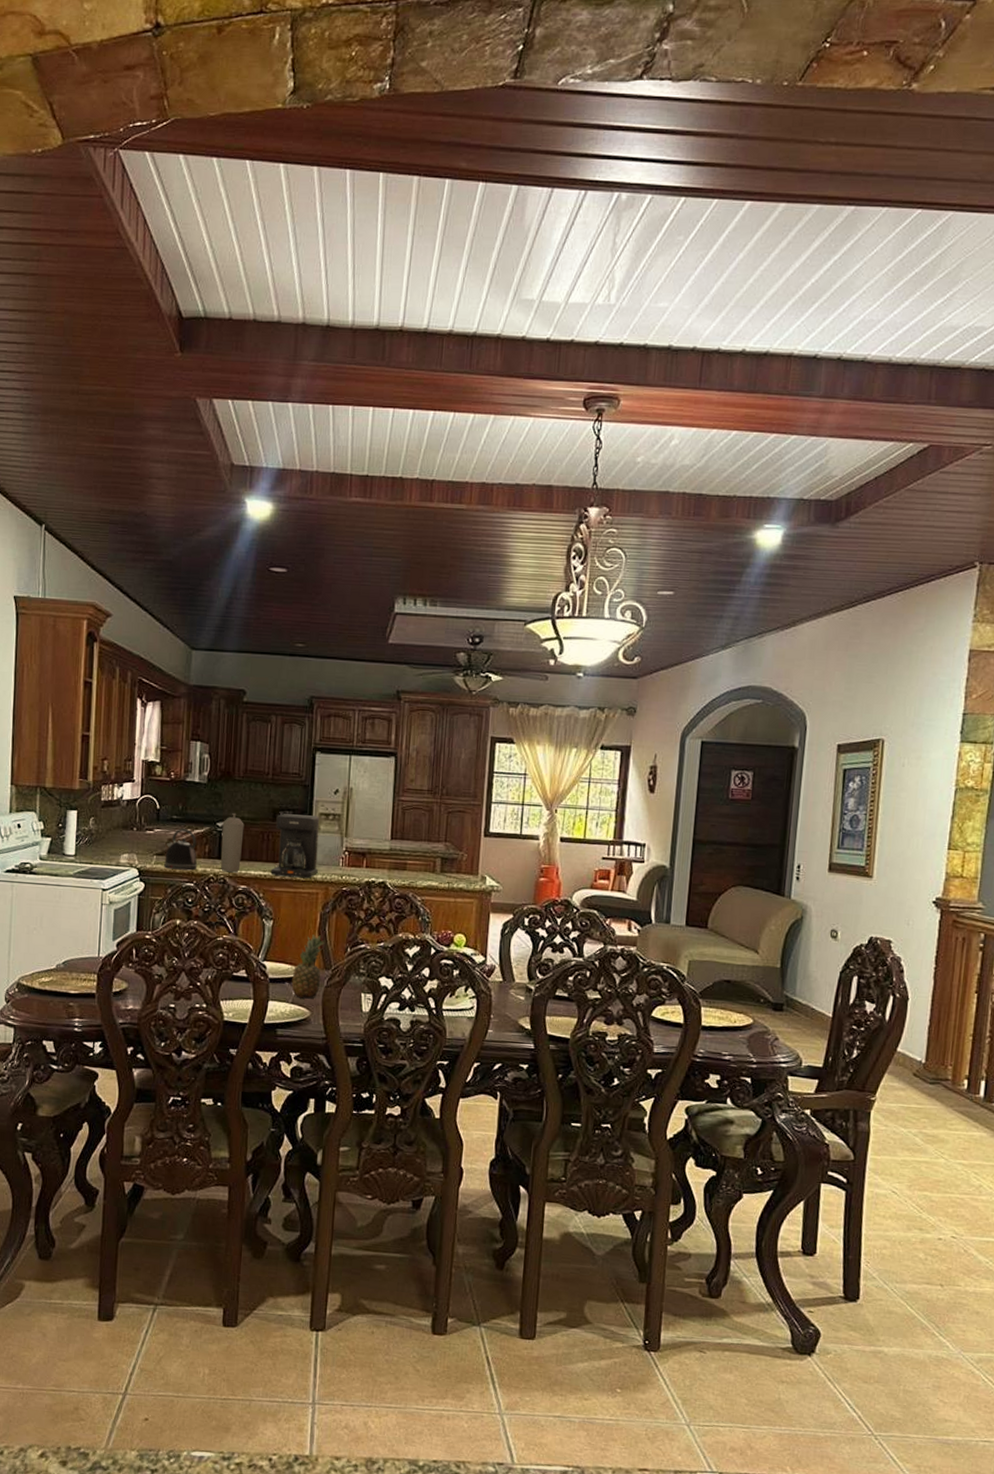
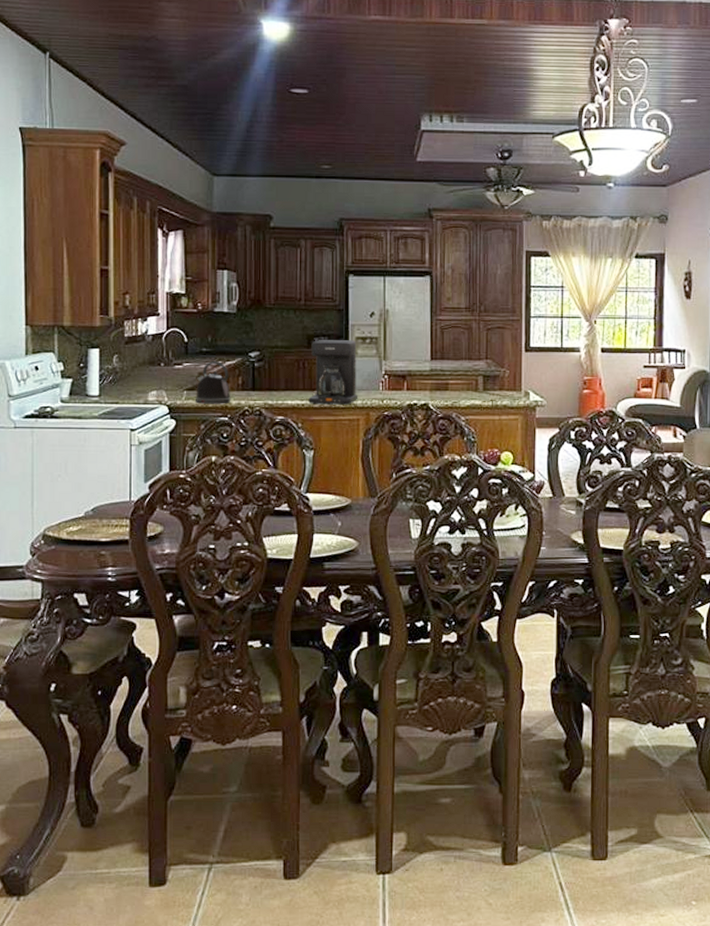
canister: present [221,812,244,873] -> none [255,341,278,404]
fruit: present [291,935,326,999] -> none [337,462,370,529]

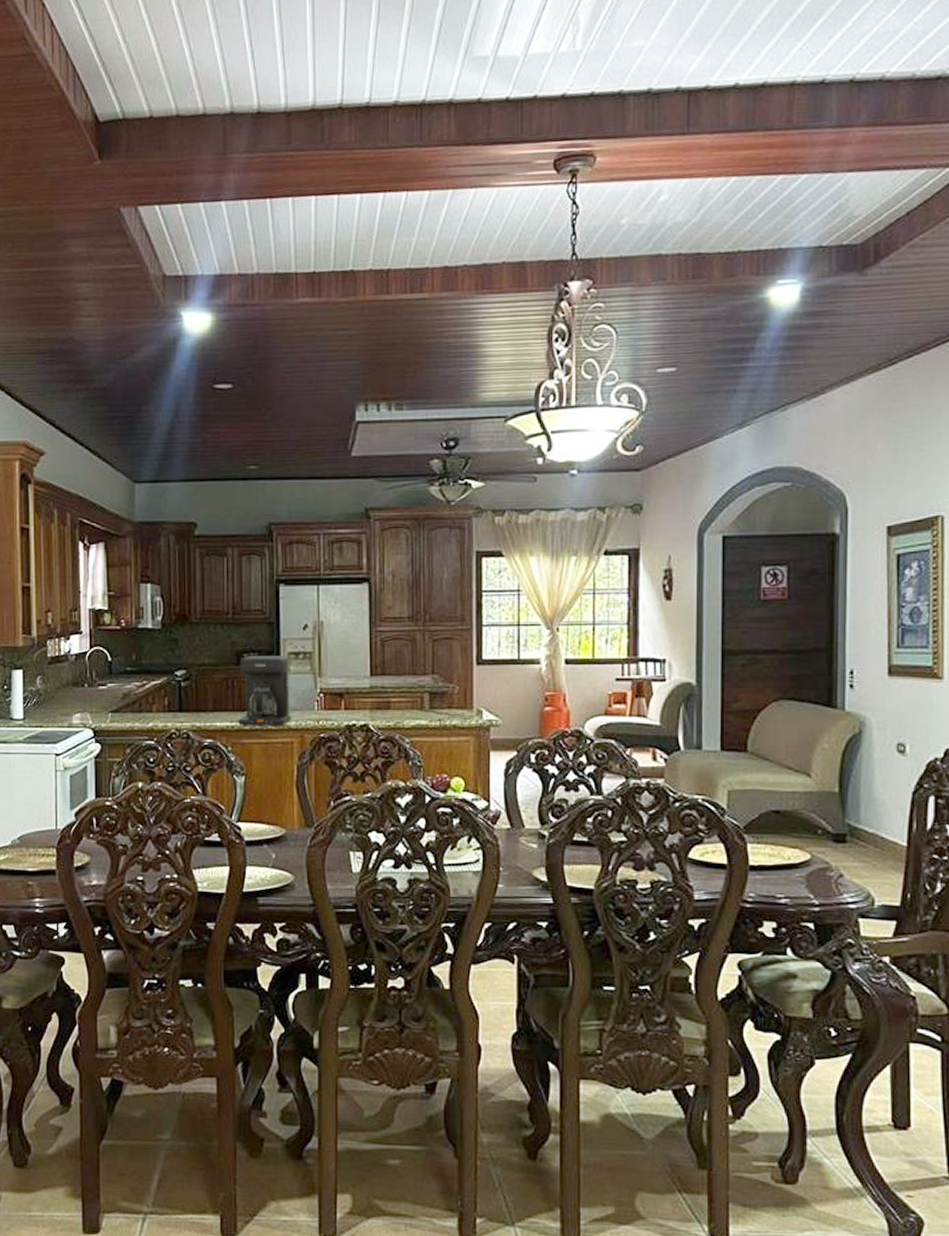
kettle: present [196,360,231,404] -> none [121,680,157,727]

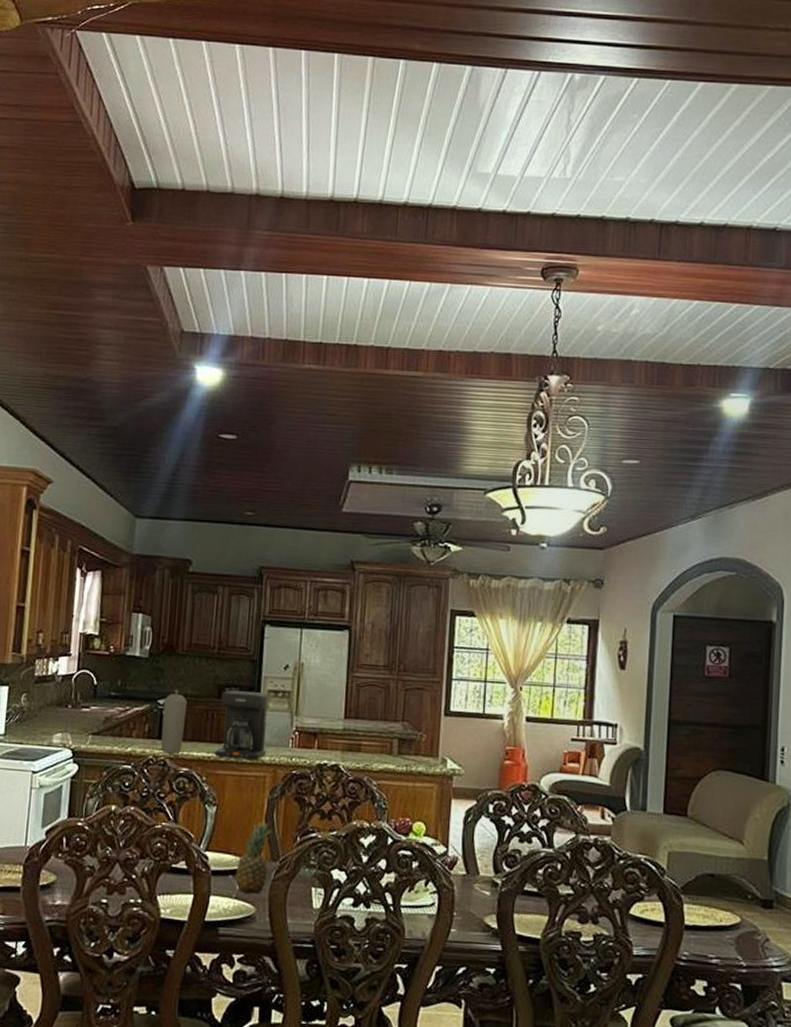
canister: none [181,659,206,726] -> present [161,689,187,754]
fruit: none [270,789,306,862] -> present [235,822,274,894]

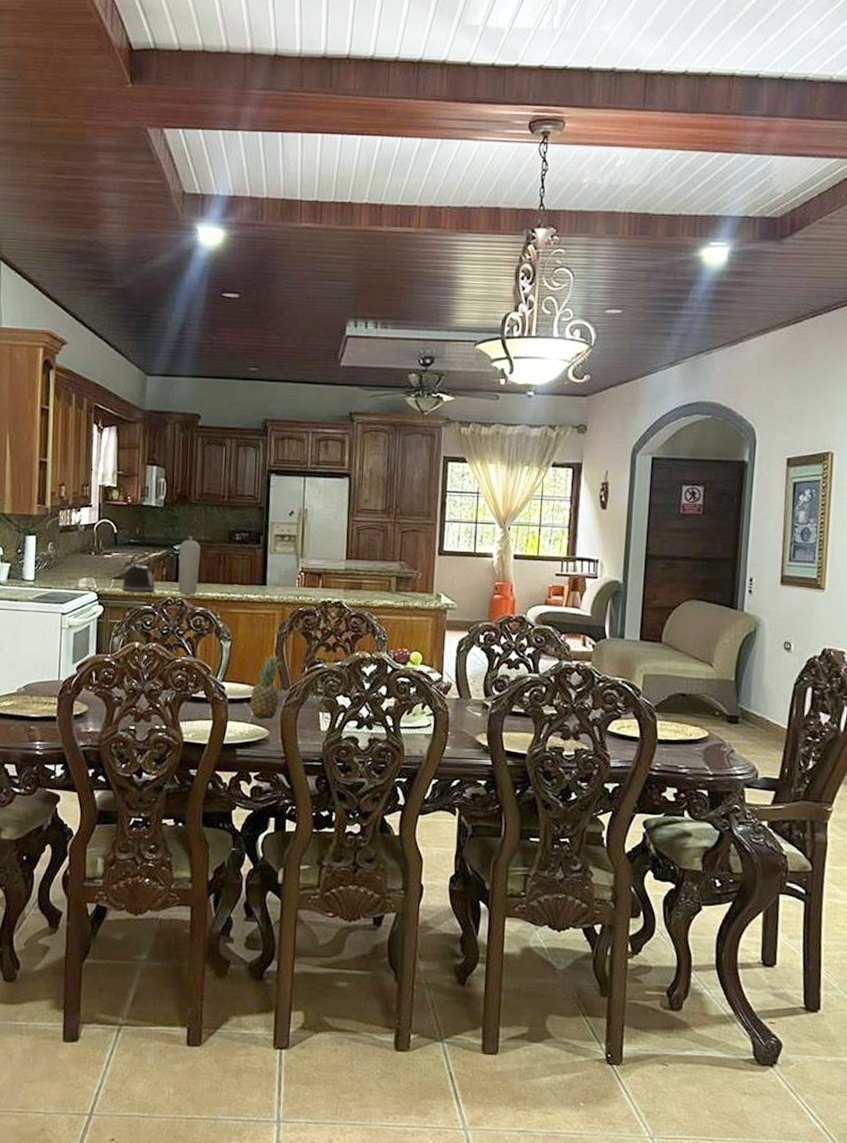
kettle: none [100,705,136,751] -> present [122,551,156,593]
coffee maker: present [214,690,269,760] -> none [228,536,276,599]

